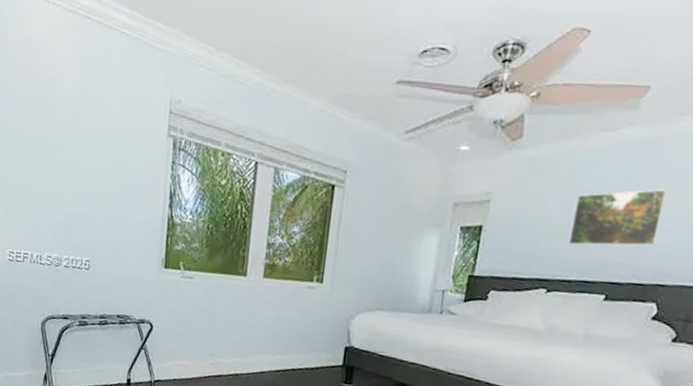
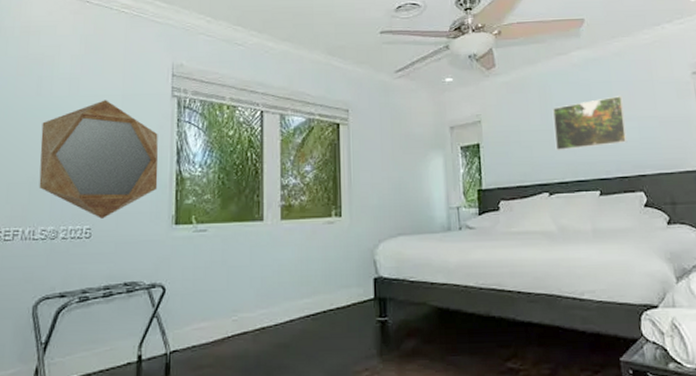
home mirror: none [44,132,153,253] -> present [39,100,159,219]

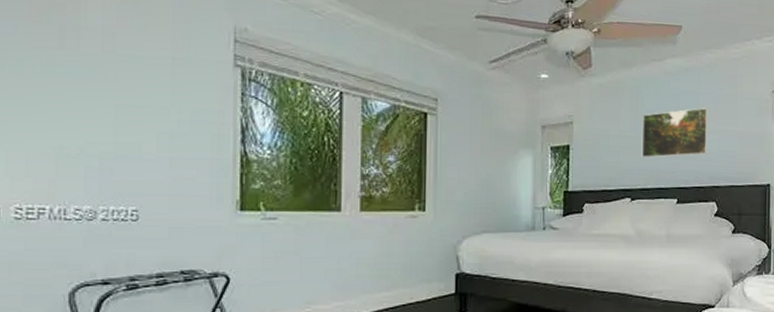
home mirror: present [39,100,159,219] -> none [67,62,219,200]

